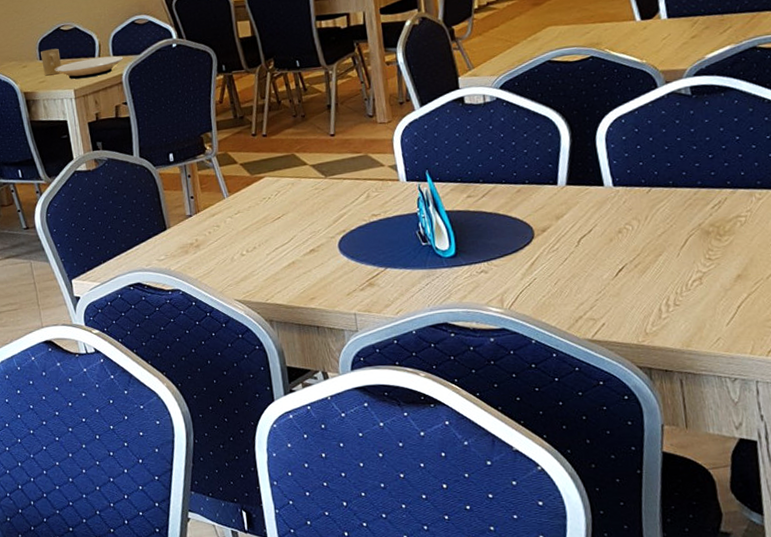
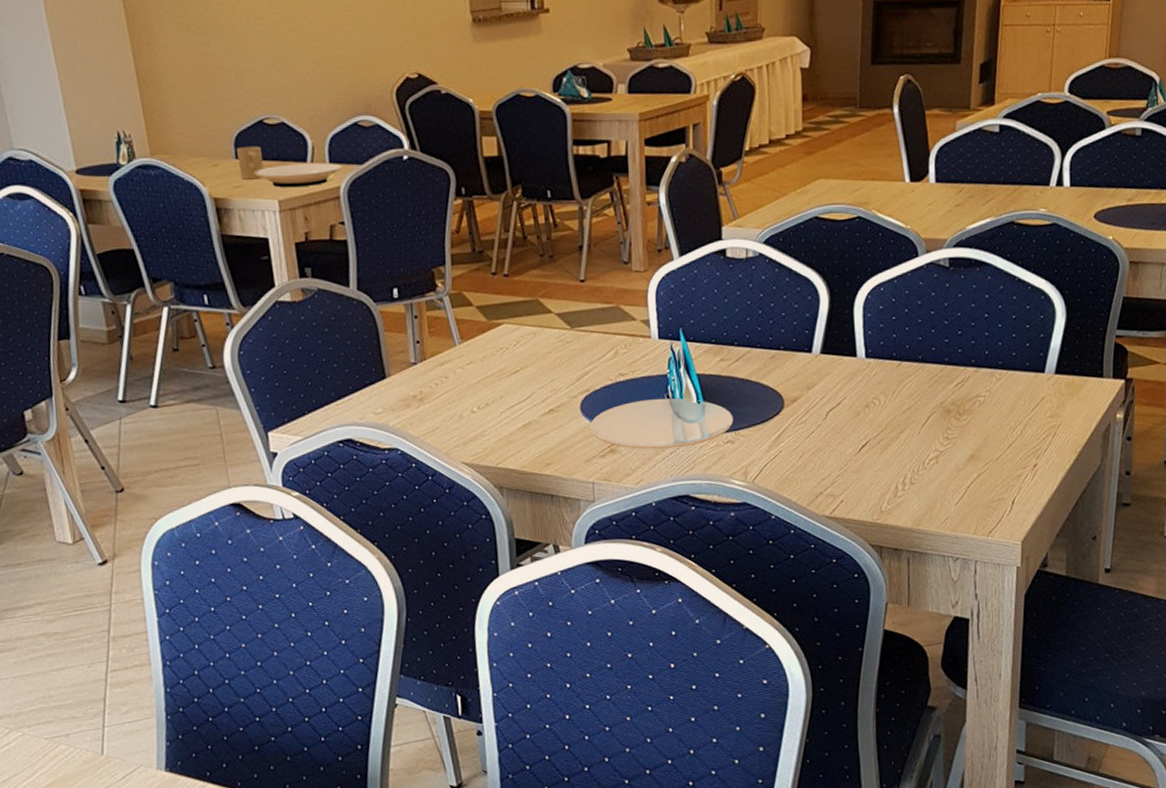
plate: none [348,233,485,282] -> present [590,398,734,450]

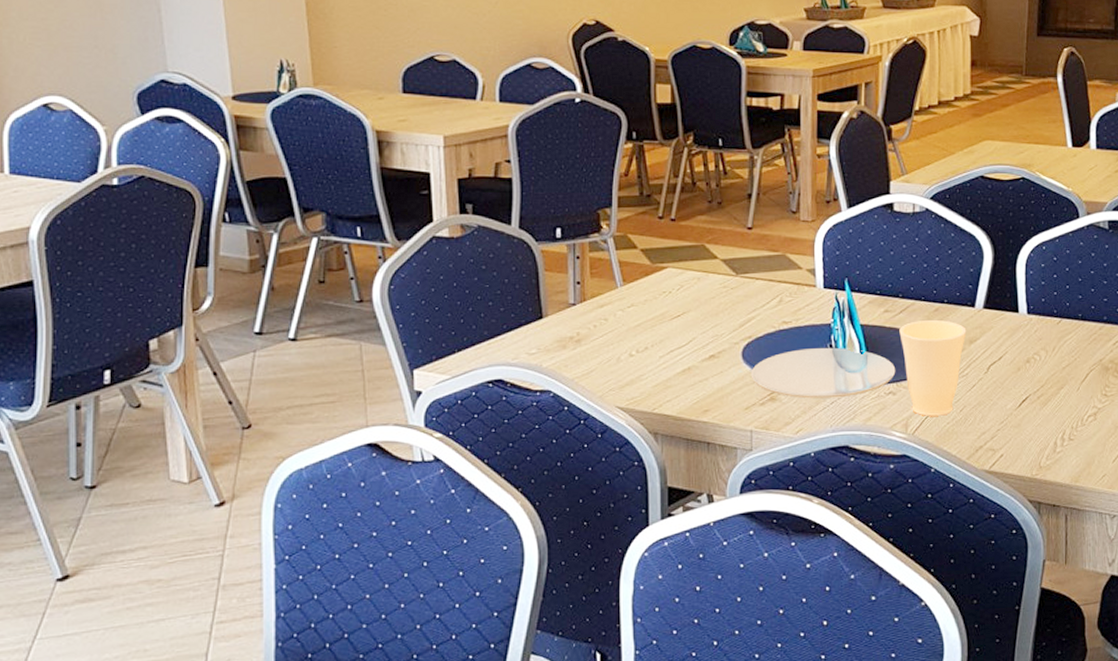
cup: present [237,146,264,180] -> none [405,81,431,114]
plate: present [254,163,343,188] -> none [421,101,513,124]
cup: none [736,366,804,464] -> present [899,319,967,416]

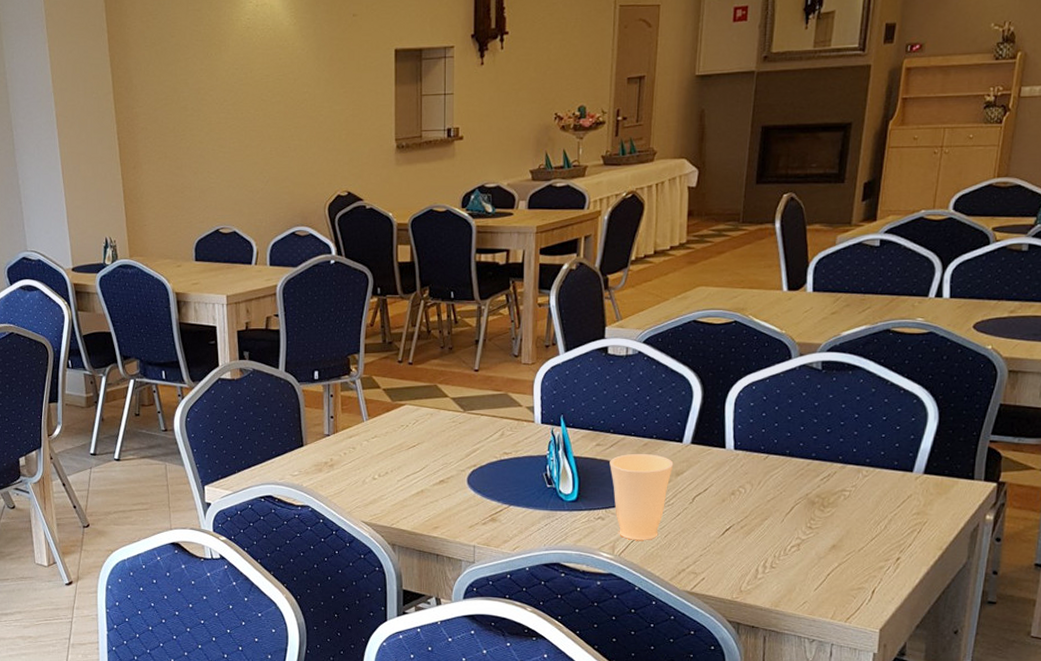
plate: present [751,347,896,399] -> none [475,476,605,521]

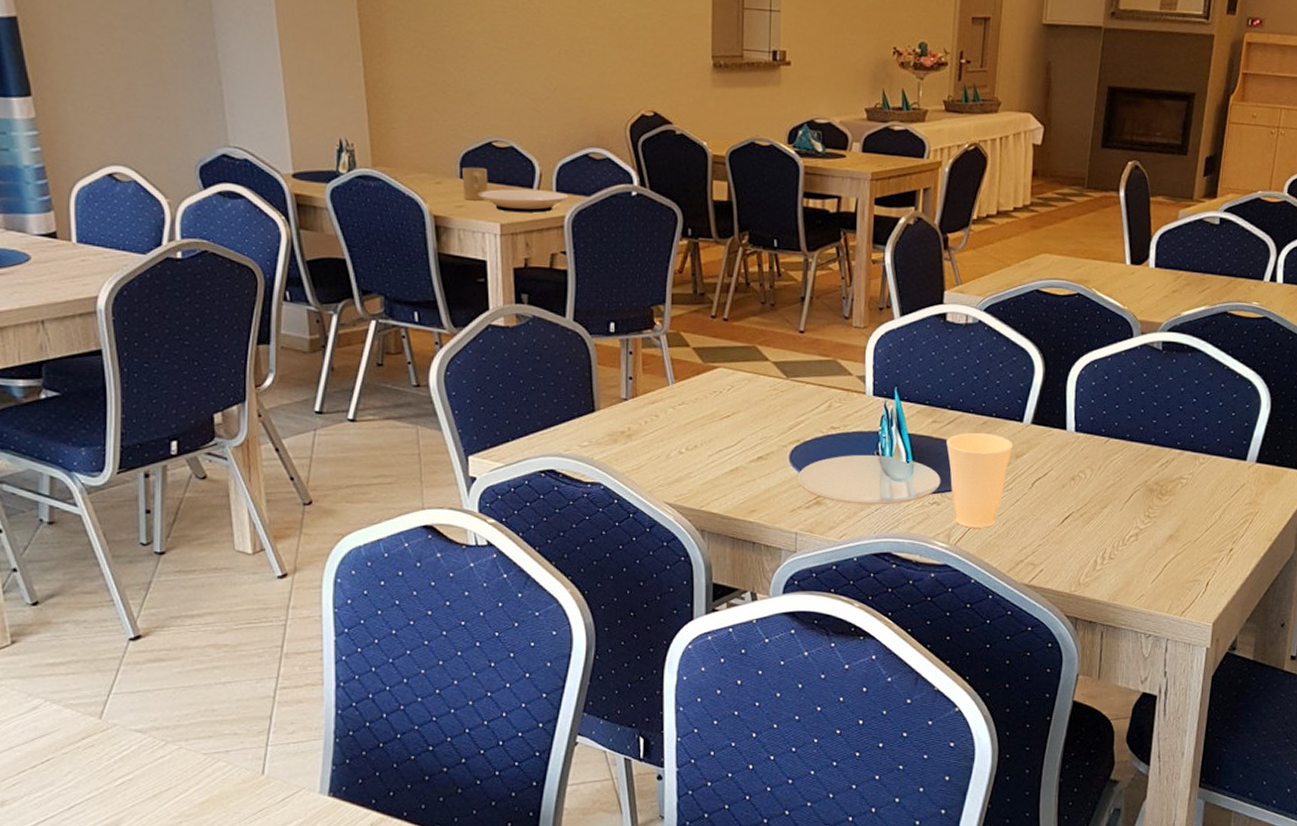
cup: none [197,251,217,278] -> present [462,167,488,201]
plate: none [209,265,280,285] -> present [478,189,569,213]
plate: none [475,476,605,521] -> present [797,454,941,505]

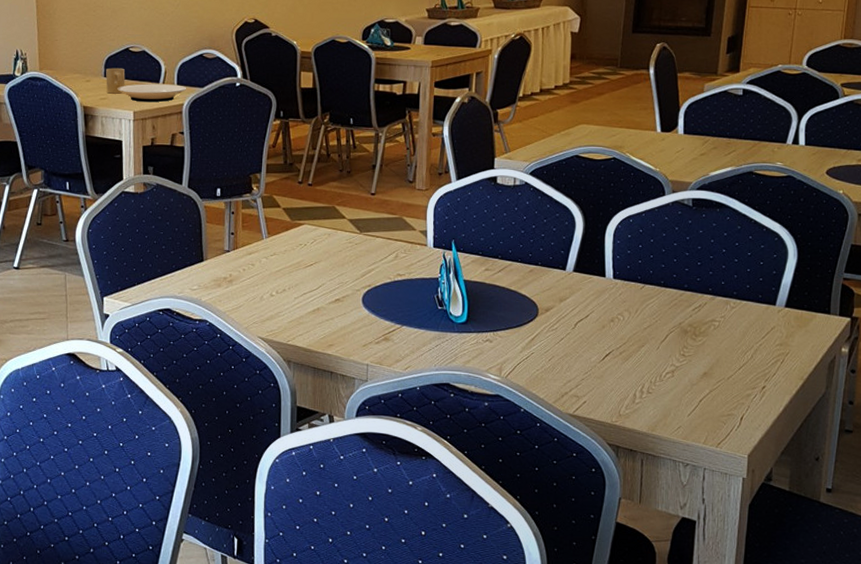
plate: present [797,454,941,505] -> none [369,297,493,342]
cup: present [946,432,1013,528] -> none [497,279,557,363]

